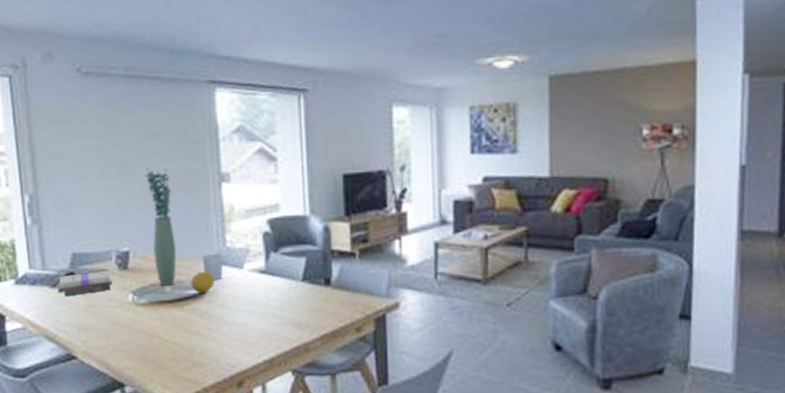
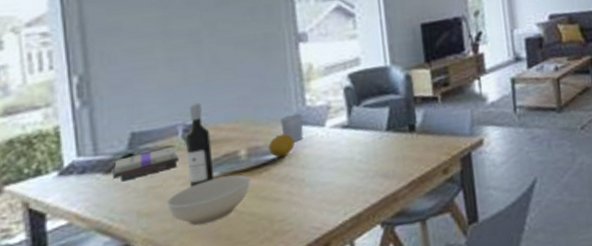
bowl: none [102,304,174,345] -> present [167,175,250,225]
bottle: none [118,232,143,310] -> present [186,102,215,187]
vase: present [145,167,178,286] -> none [215,34,253,155]

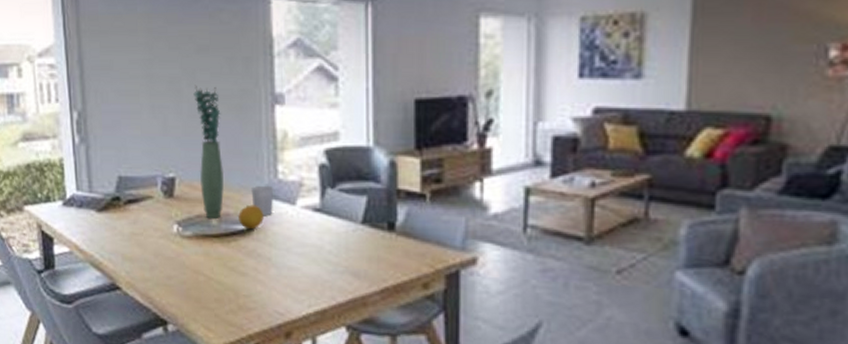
books: present [111,146,179,182] -> none [102,196,157,223]
bowl: present [167,175,250,225] -> none [146,237,220,281]
bottle: present [186,102,215,187] -> none [164,156,188,242]
vase: none [215,34,253,155] -> present [193,85,225,218]

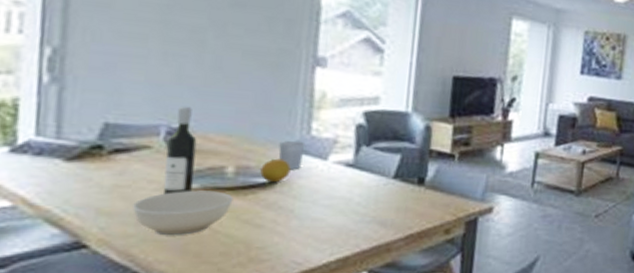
bowl: none [146,237,220,281] -> present [133,190,233,235]
bottle: none [164,156,188,242] -> present [163,106,197,195]
vase: present [193,85,225,218] -> none [217,37,253,171]

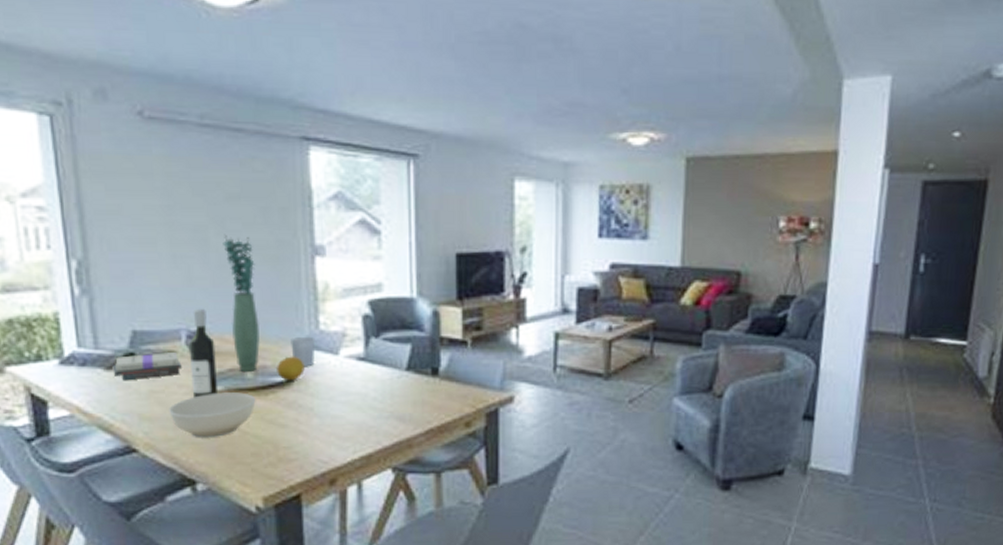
books: none [73,146,156,174] -> present [112,351,182,381]
vase: none [217,37,253,171] -> present [223,234,261,371]

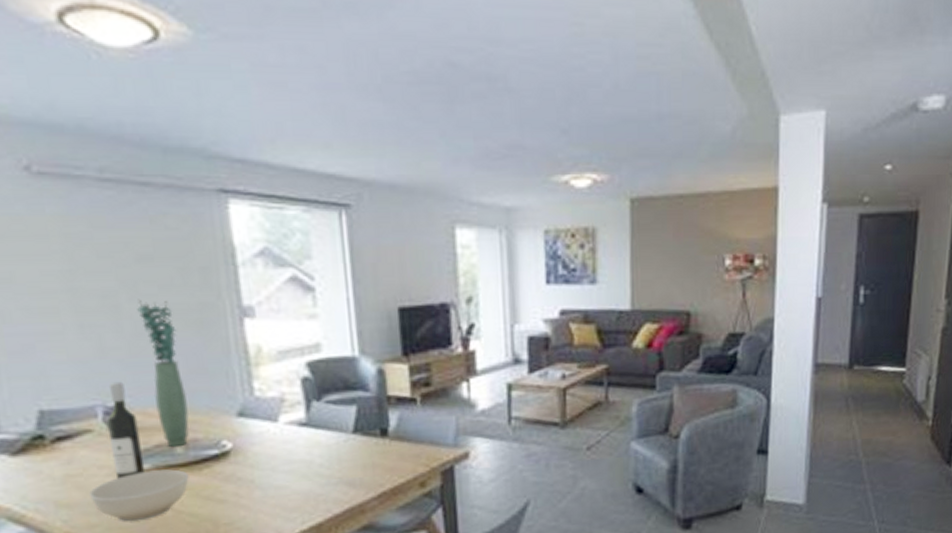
books: present [112,351,182,381] -> none [18,430,101,467]
fruit: present [277,356,305,381] -> none [209,426,241,454]
candle holder: present [291,336,316,367] -> none [223,404,252,437]

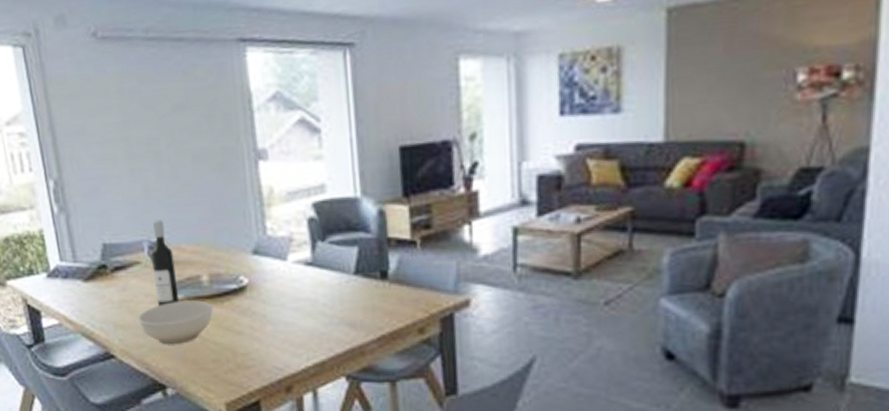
vase: present [137,299,190,447] -> none [173,145,214,280]

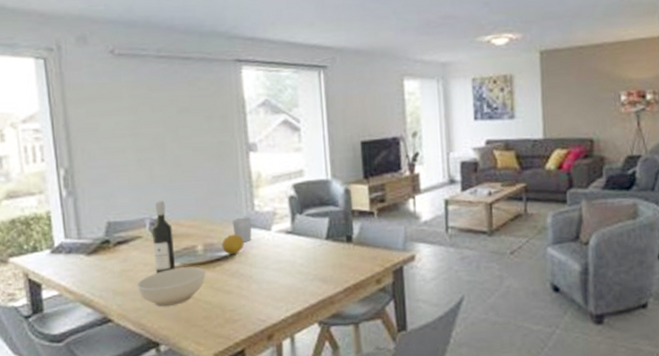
fruit: none [229,263,256,288] -> present [222,234,244,255]
candle holder: none [241,242,265,274] -> present [232,217,252,243]

